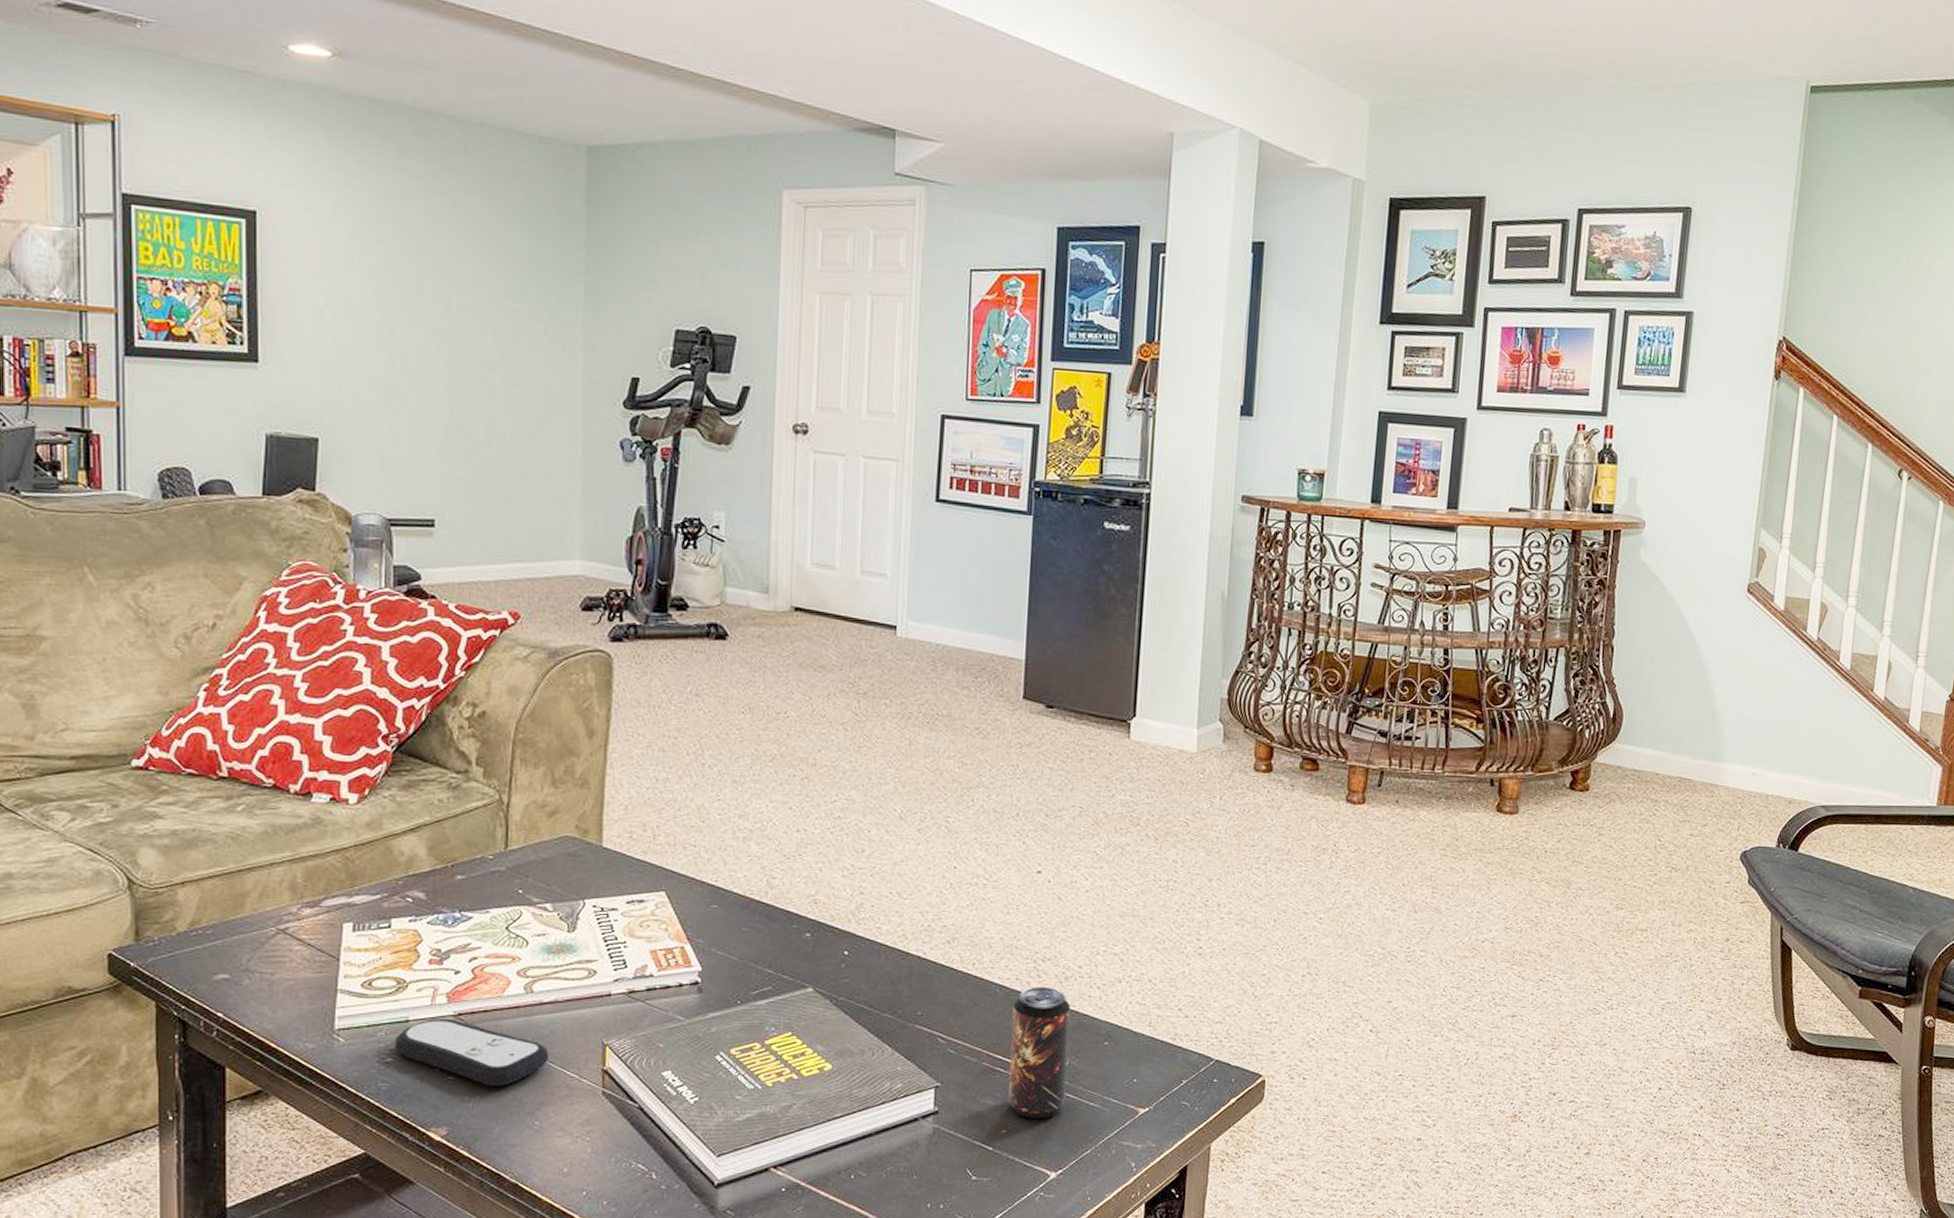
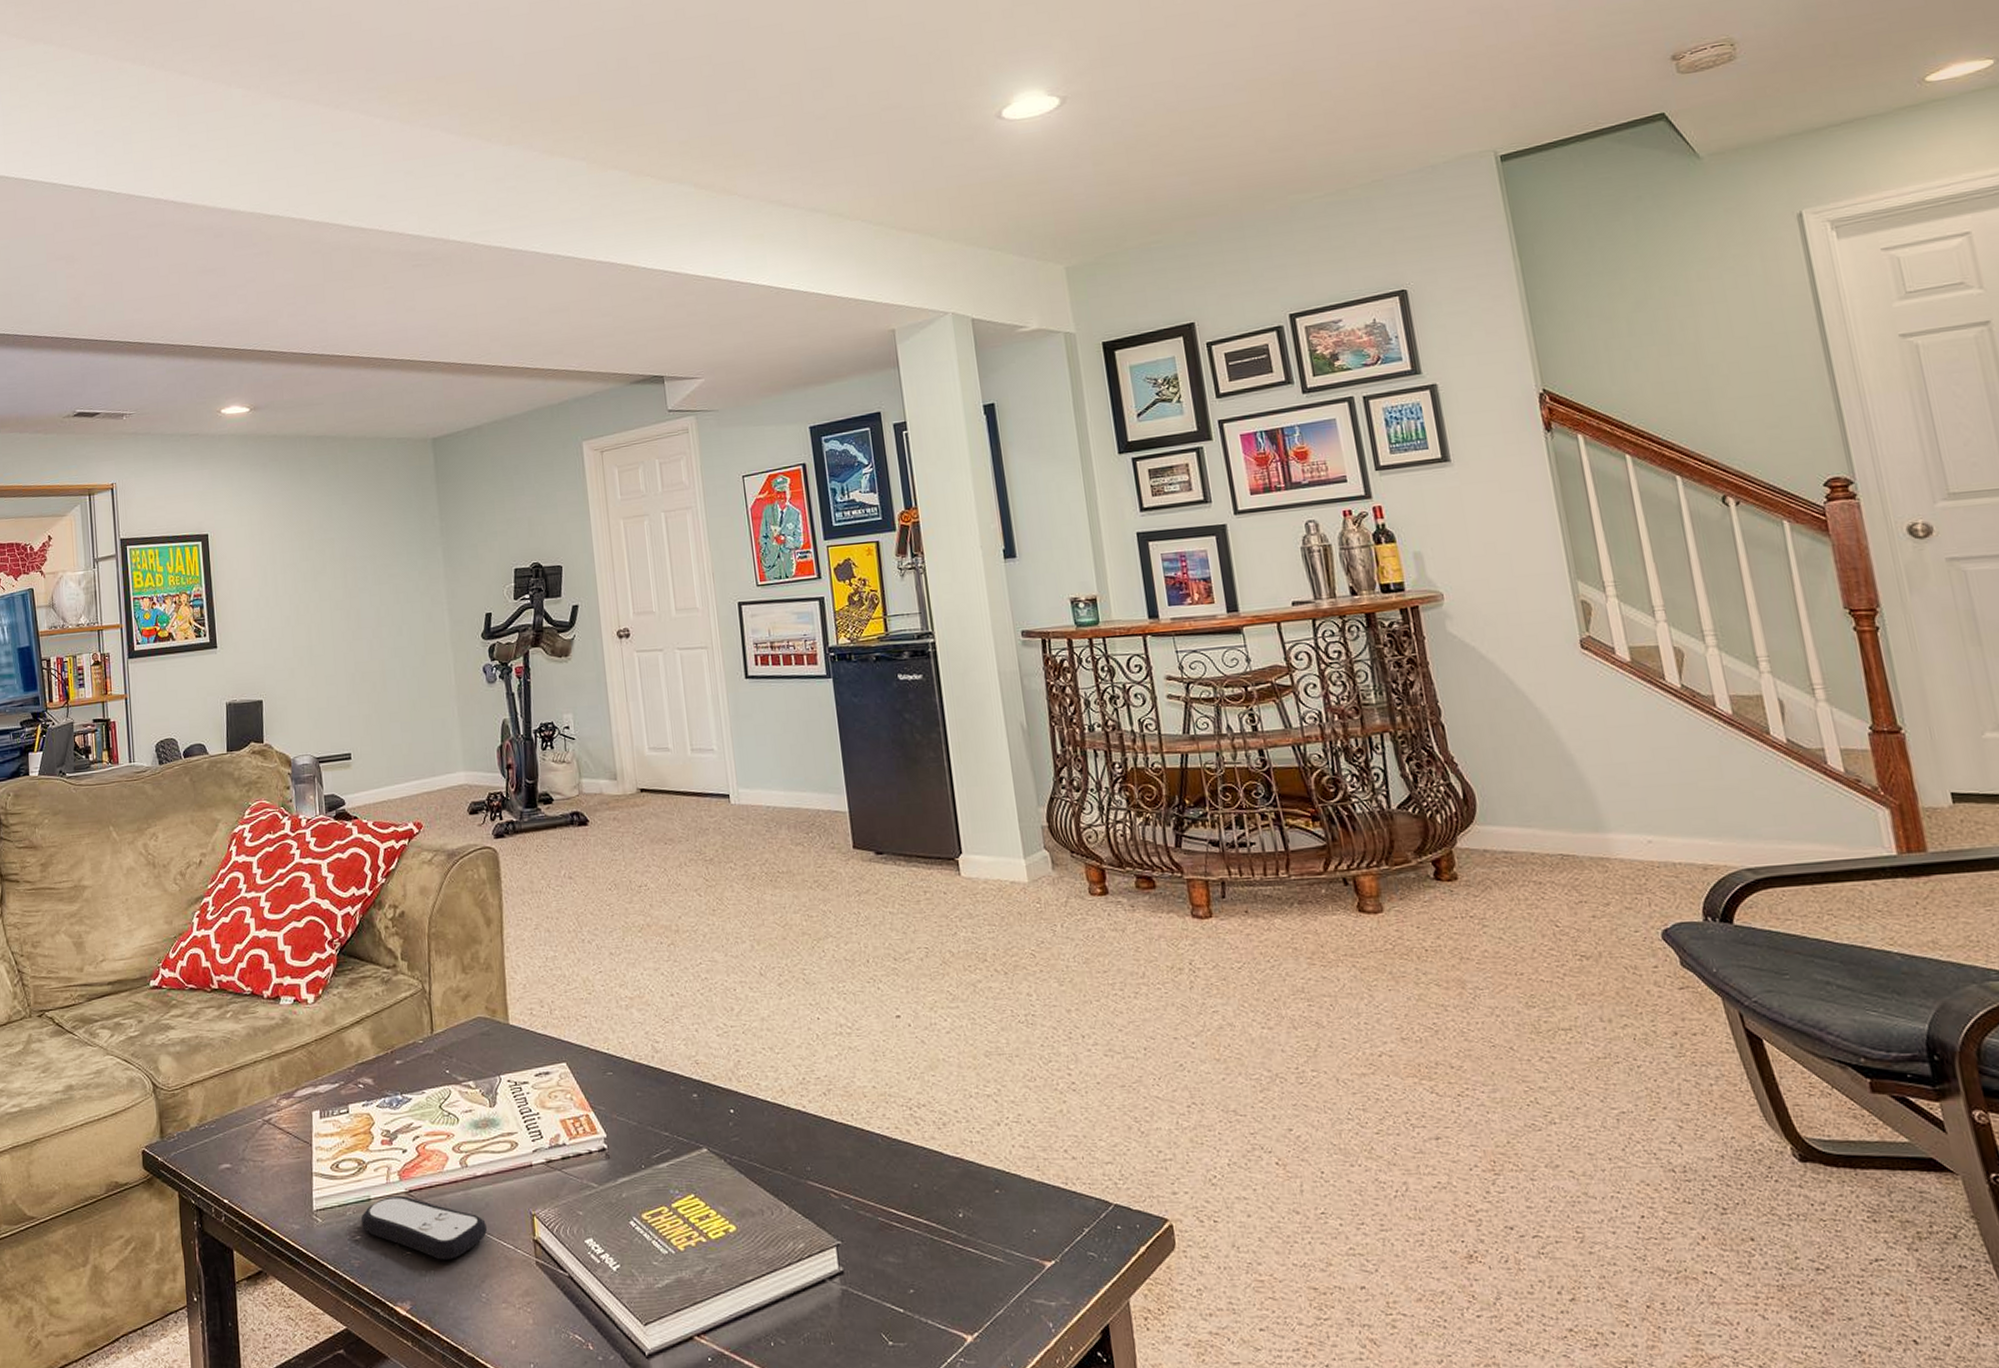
beverage can: present [1008,986,1070,1118] -> none [897,1134,968,1276]

